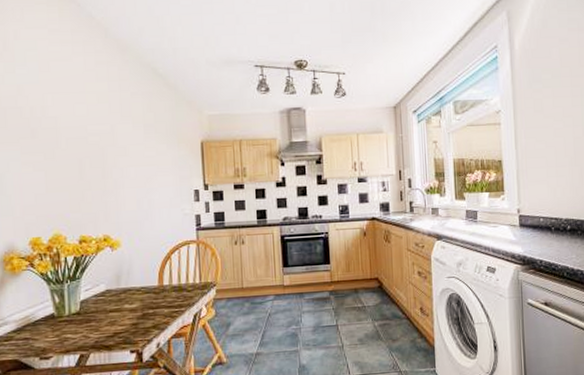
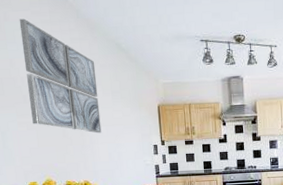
wall art: none [32,37,129,176] -> present [19,18,102,134]

